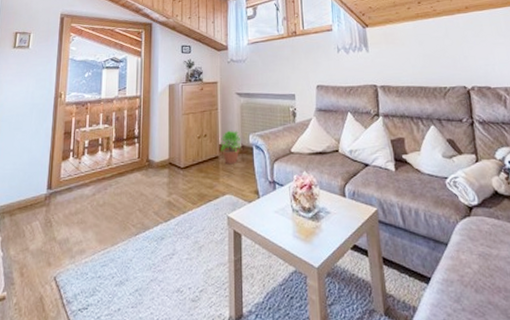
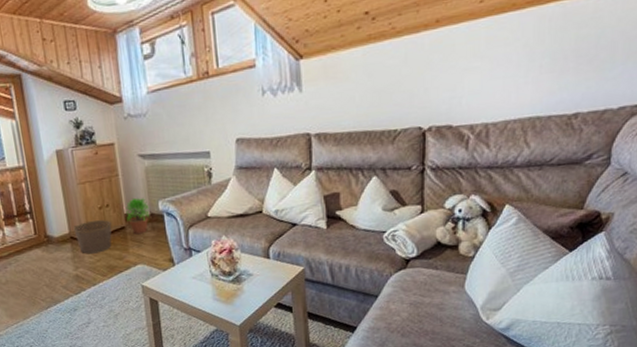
basket: none [173,149,207,181] -> present [73,220,112,254]

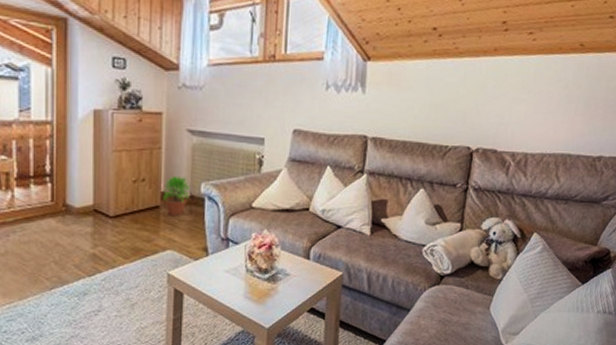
basket: present [73,220,112,254] -> none [99,195,145,232]

